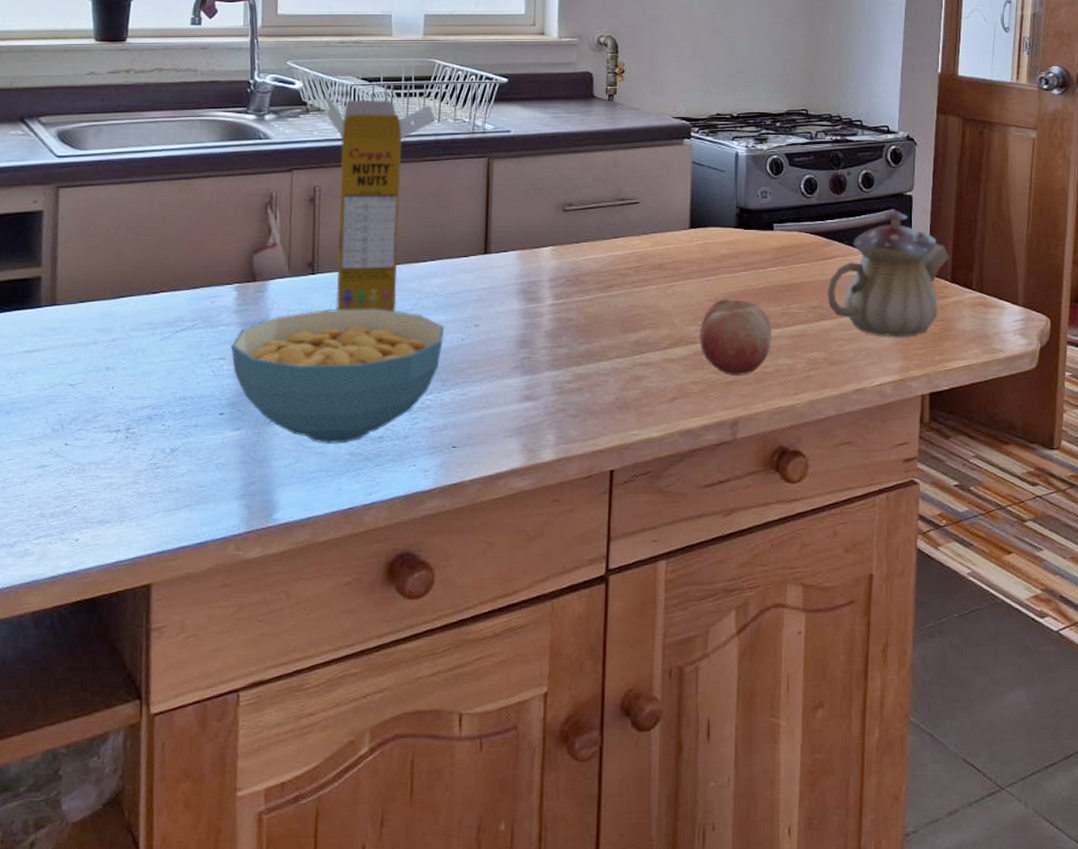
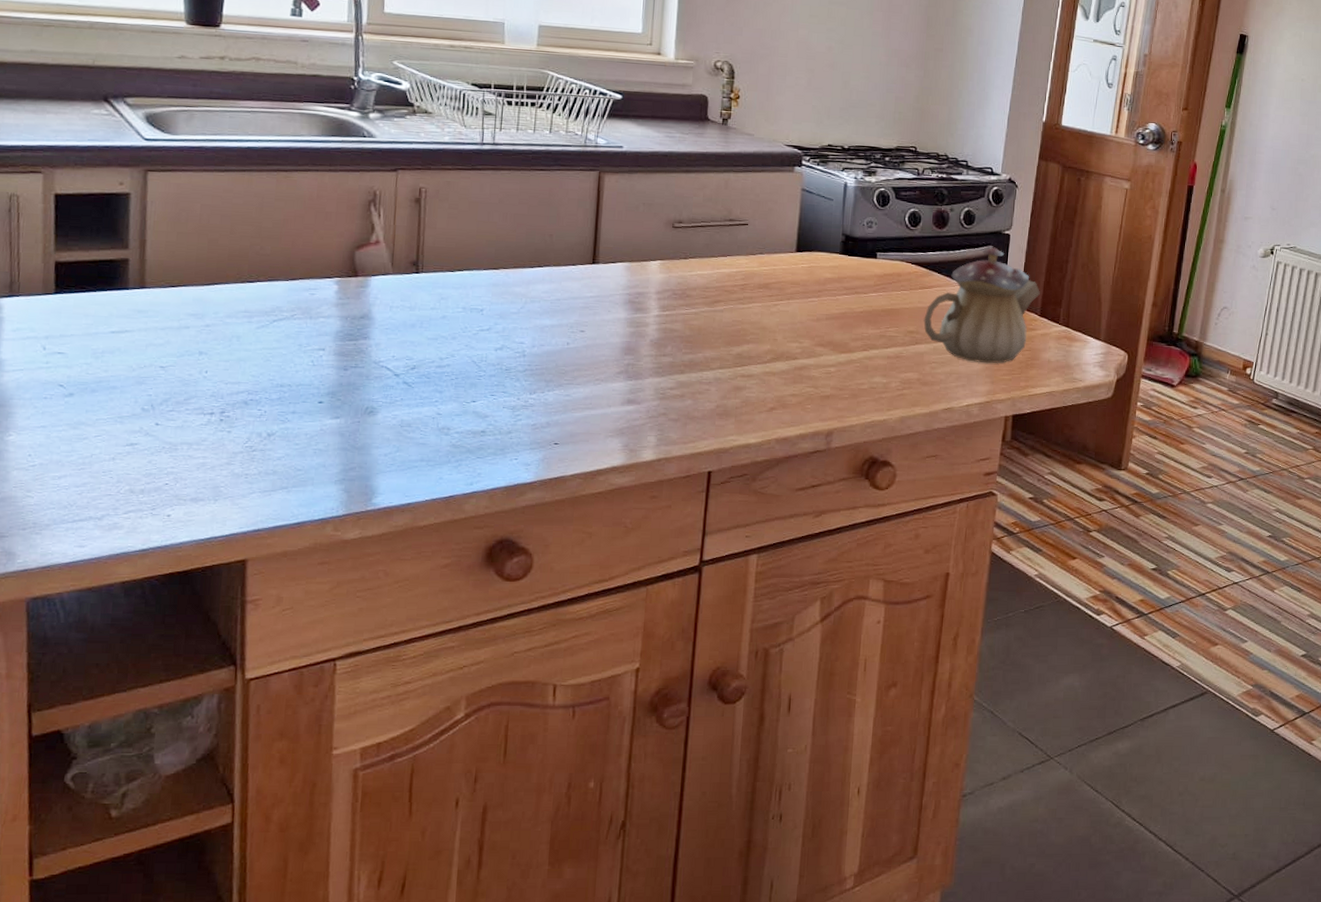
cereal bowl: present [231,309,445,445] -> none [331,308,551,436]
cereal box: present [326,96,436,312] -> none [433,99,547,314]
fruit: present [698,299,772,376] -> none [799,319,870,391]

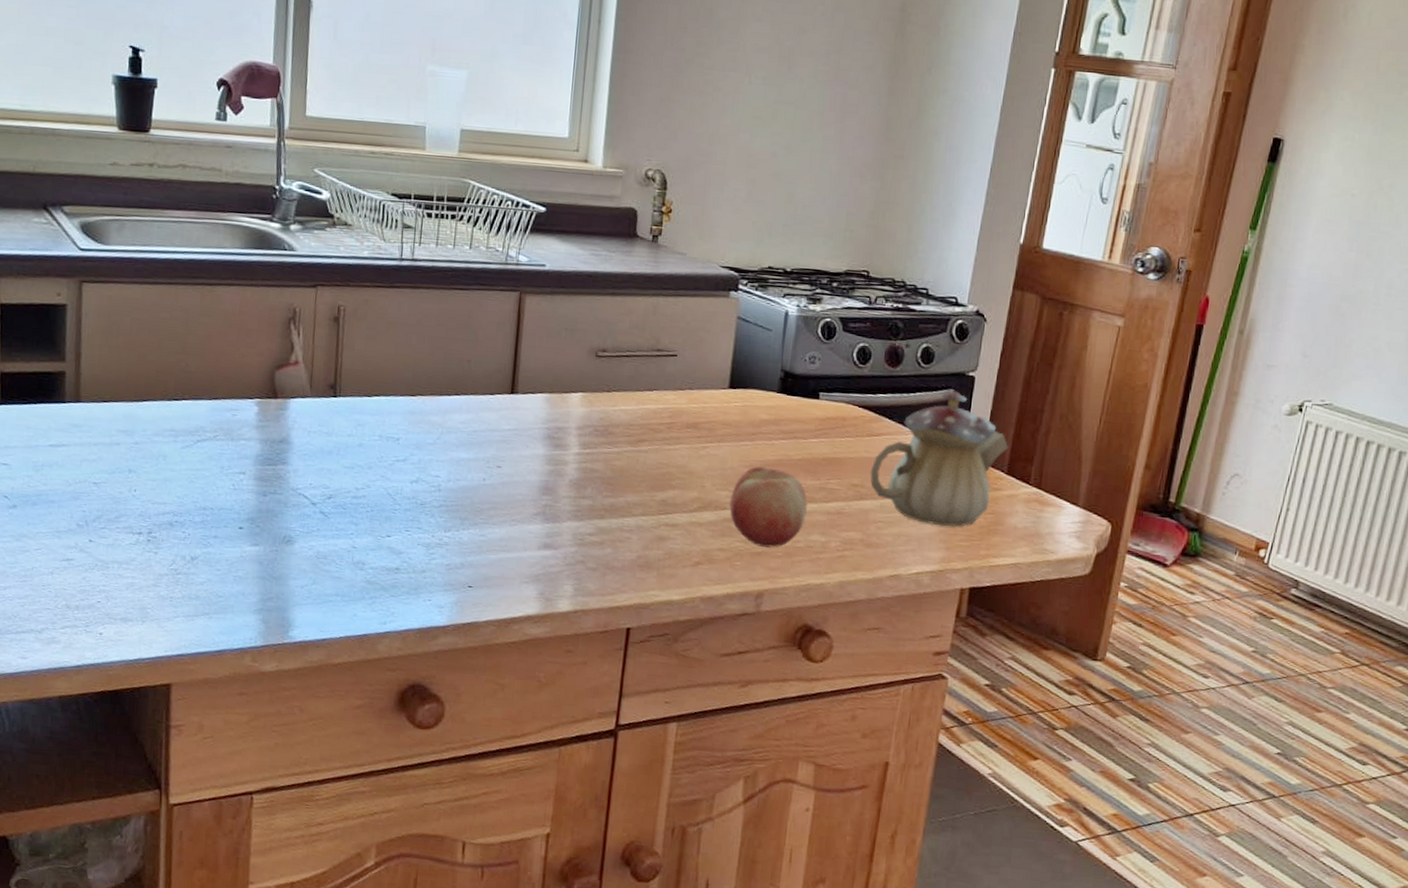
fruit: none [799,319,870,391] -> present [729,466,808,548]

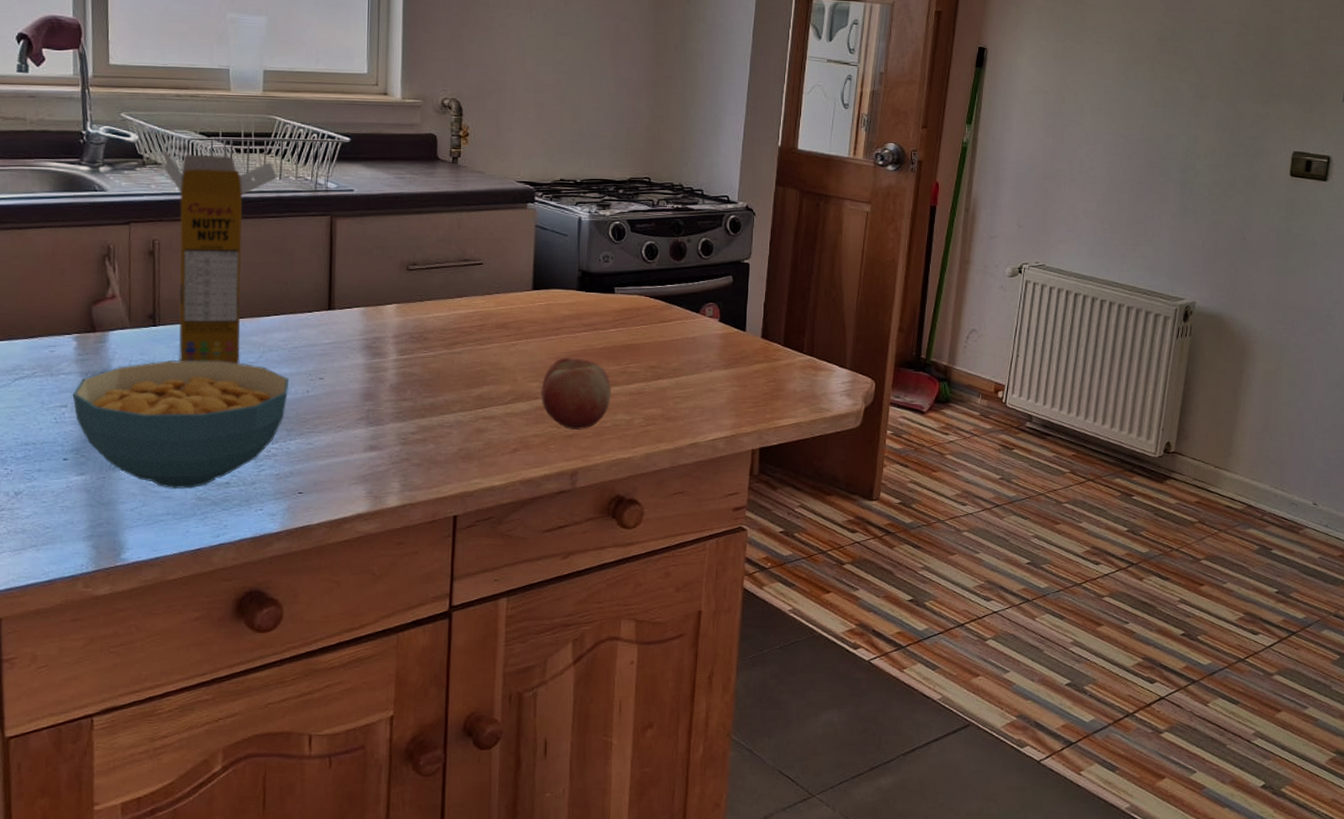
cereal bowl: none [251,434,467,571] -> present [72,360,290,490]
cereal box: none [353,210,467,444] -> present [163,149,277,364]
teapot: present [870,391,1009,527] -> none [665,277,784,397]

